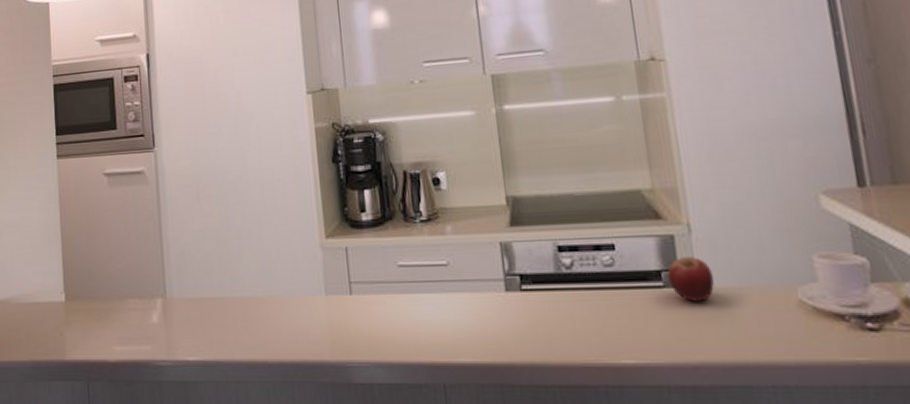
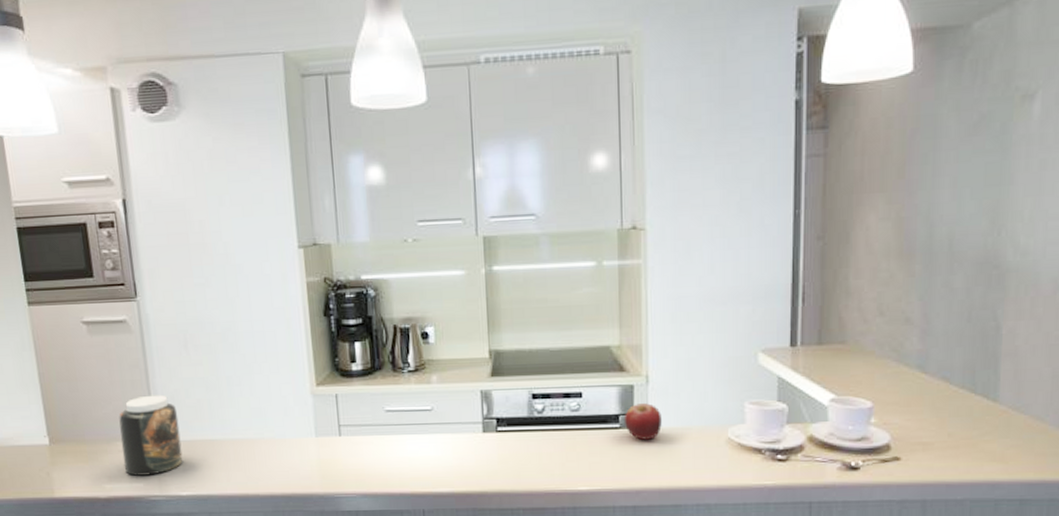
jar: none [131,248,192,337] -> present [119,395,183,476]

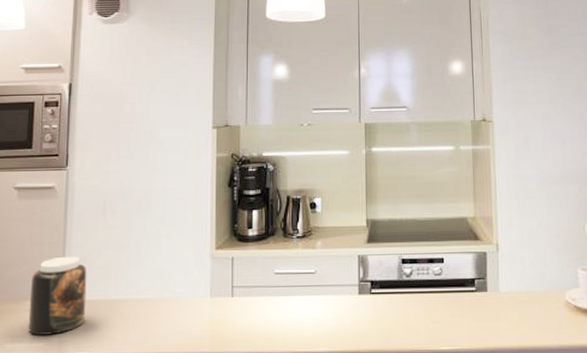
fruit: present [623,403,662,440] -> none [478,269,511,302]

